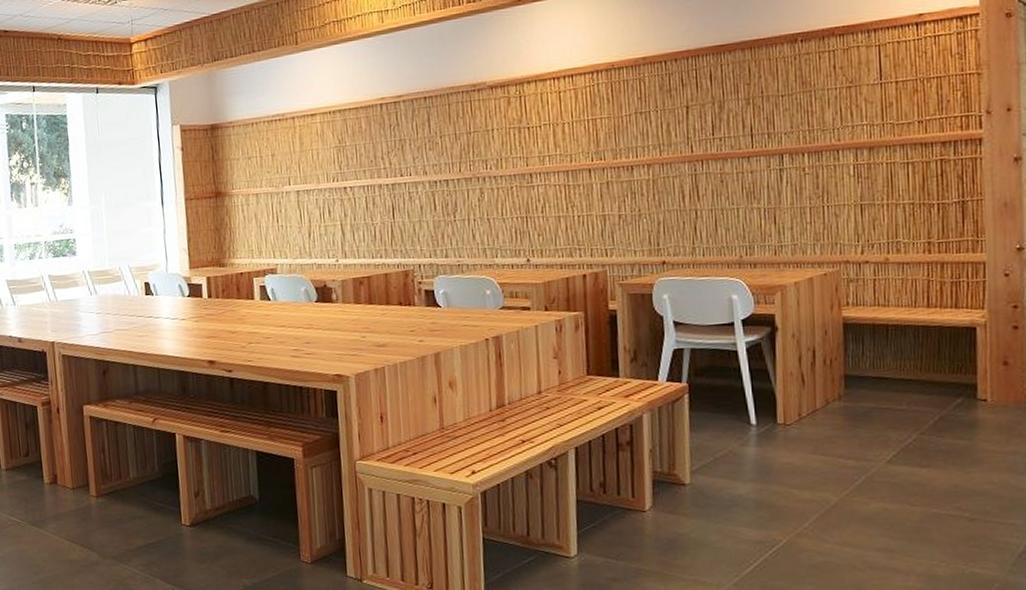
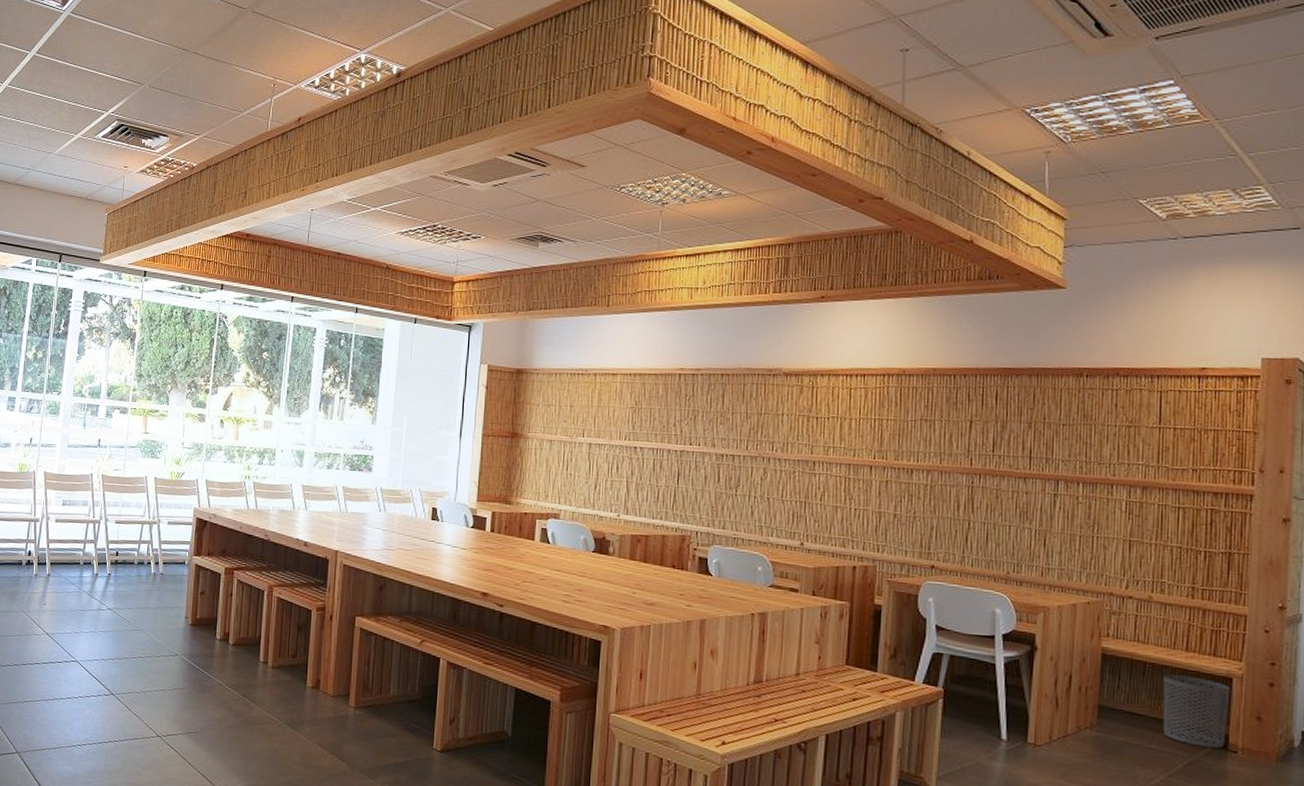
waste bin: none [908,332,976,401] -> present [1163,674,1231,749]

